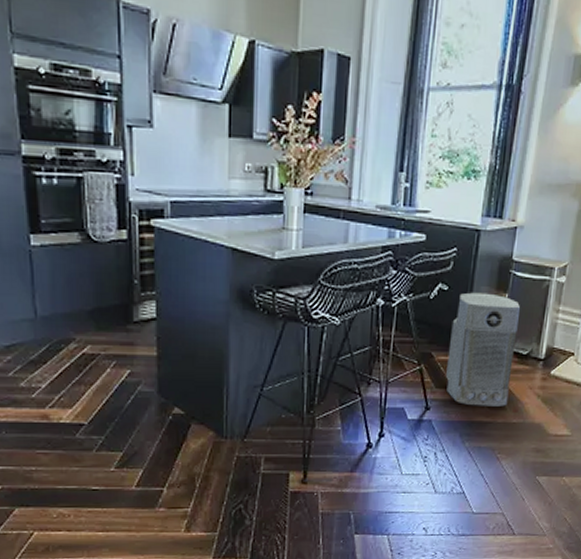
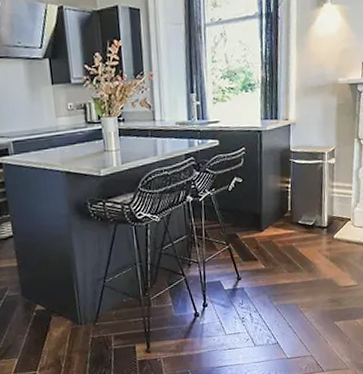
air purifier: present [446,292,520,406] -> none [249,180,303,272]

